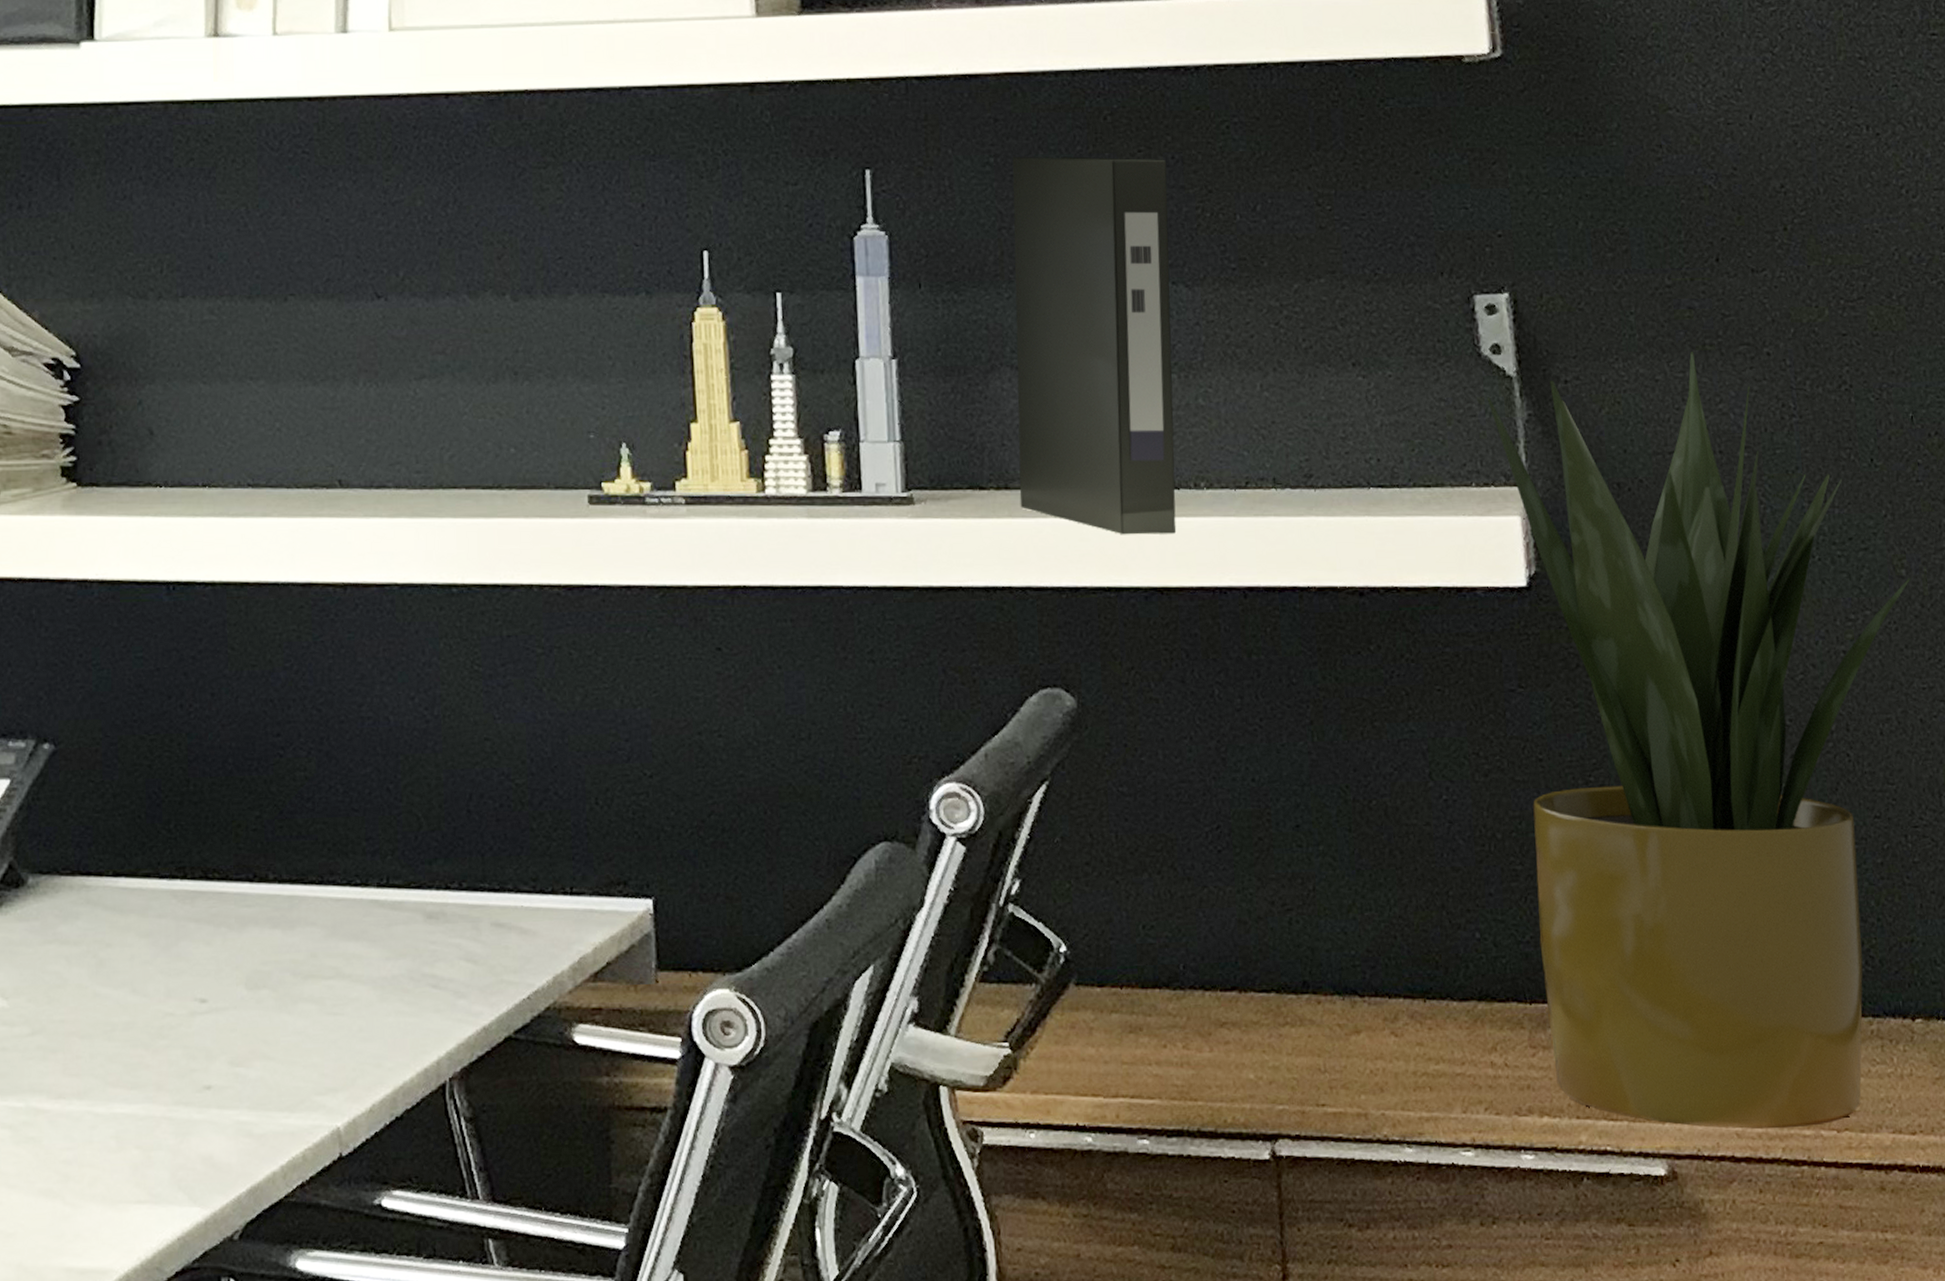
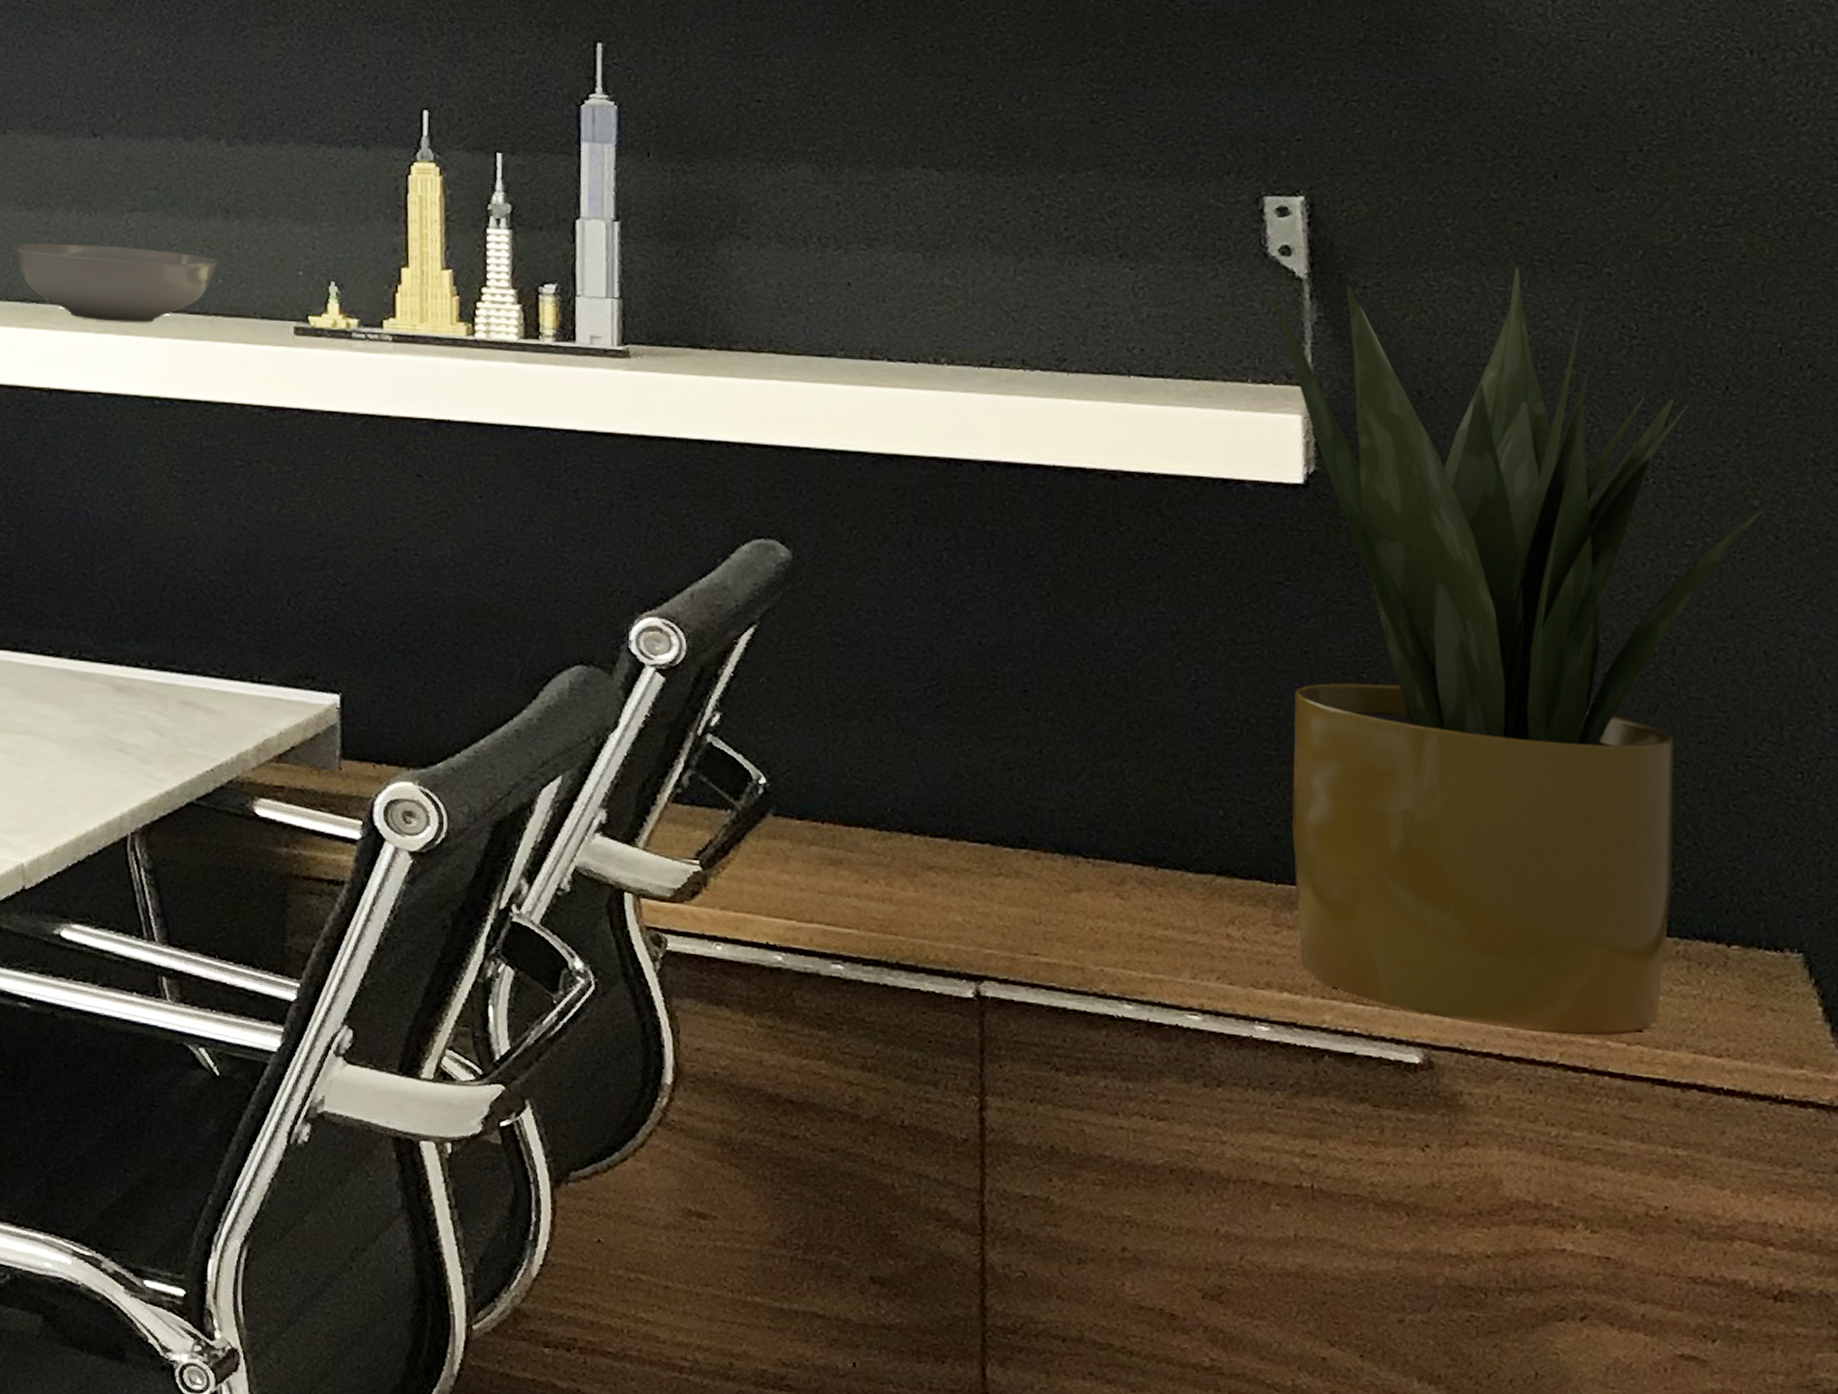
bowl: none [300,419,510,504] -> present [13,243,219,323]
binder: present [1012,156,1177,535] -> none [743,37,924,405]

